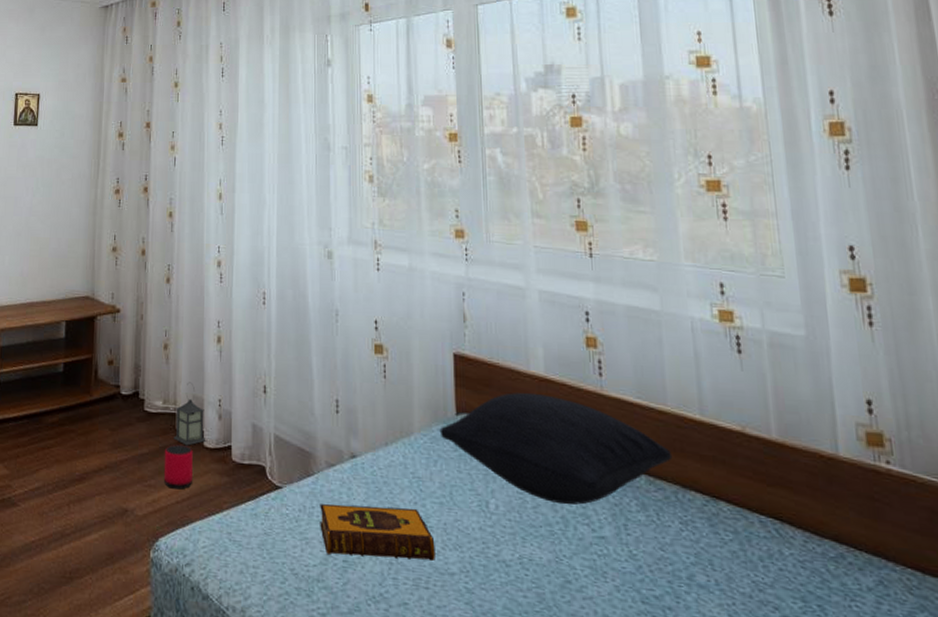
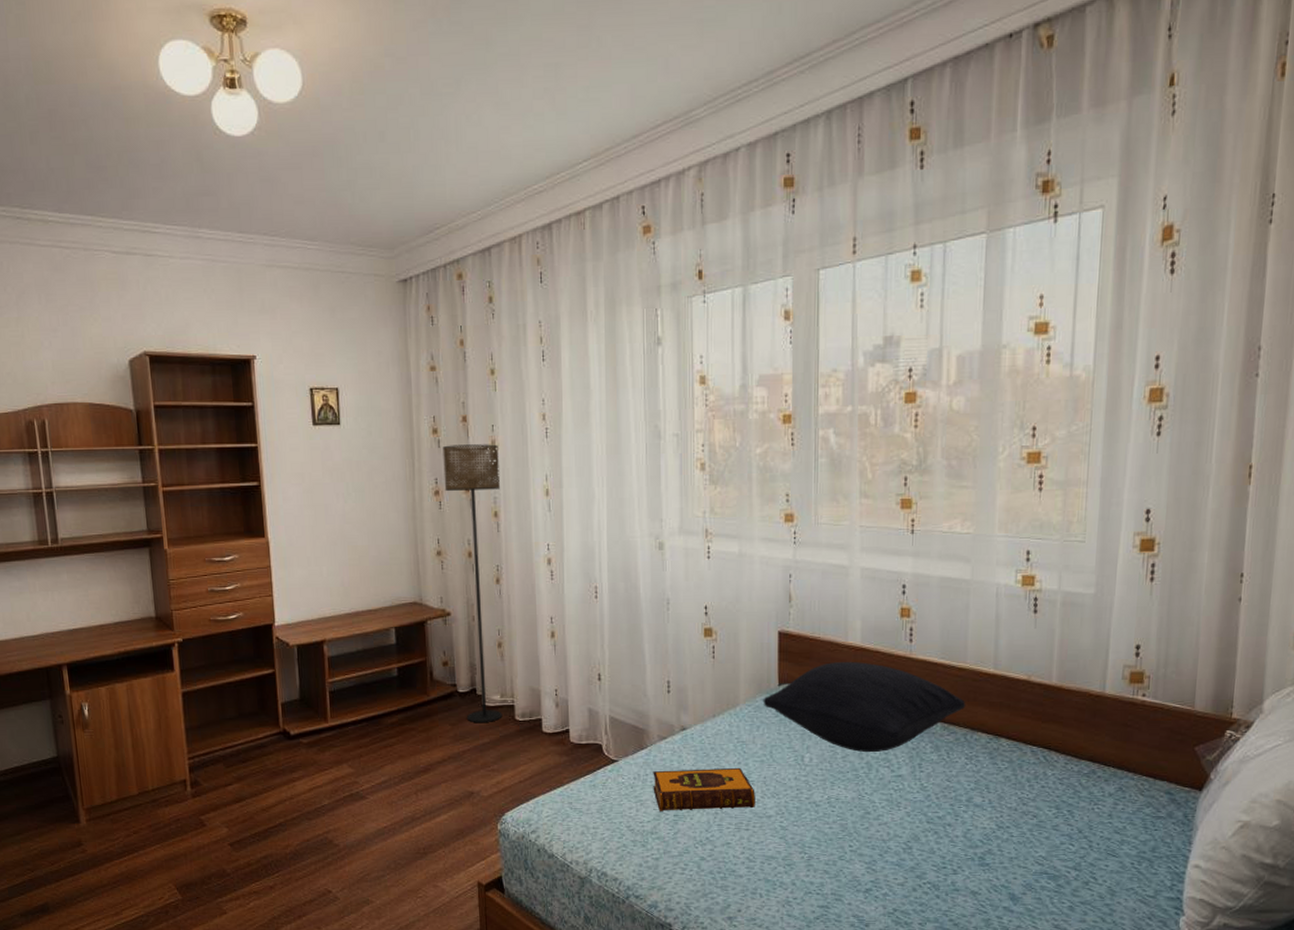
floor lamp: none [125,148,177,430] -> present [443,444,503,722]
speaker: present [163,445,193,490] -> none [505,733,533,771]
lantern: present [174,382,206,446] -> none [513,676,545,733]

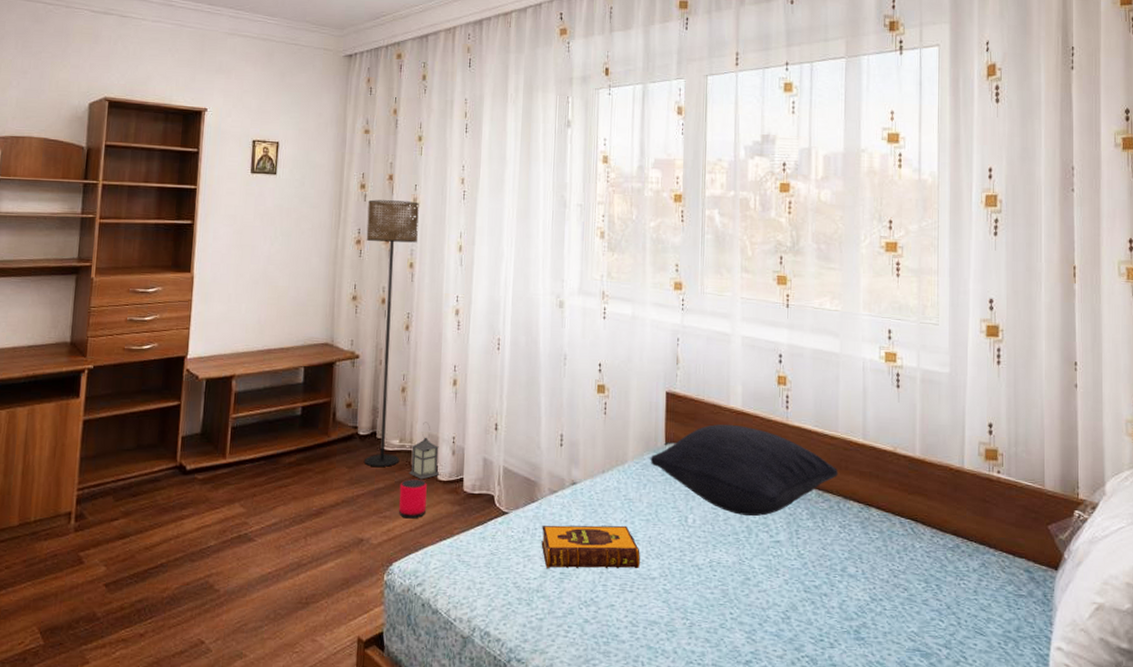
speaker: none [505,733,533,771] -> present [398,479,427,519]
lantern: none [513,676,545,733] -> present [409,422,440,480]

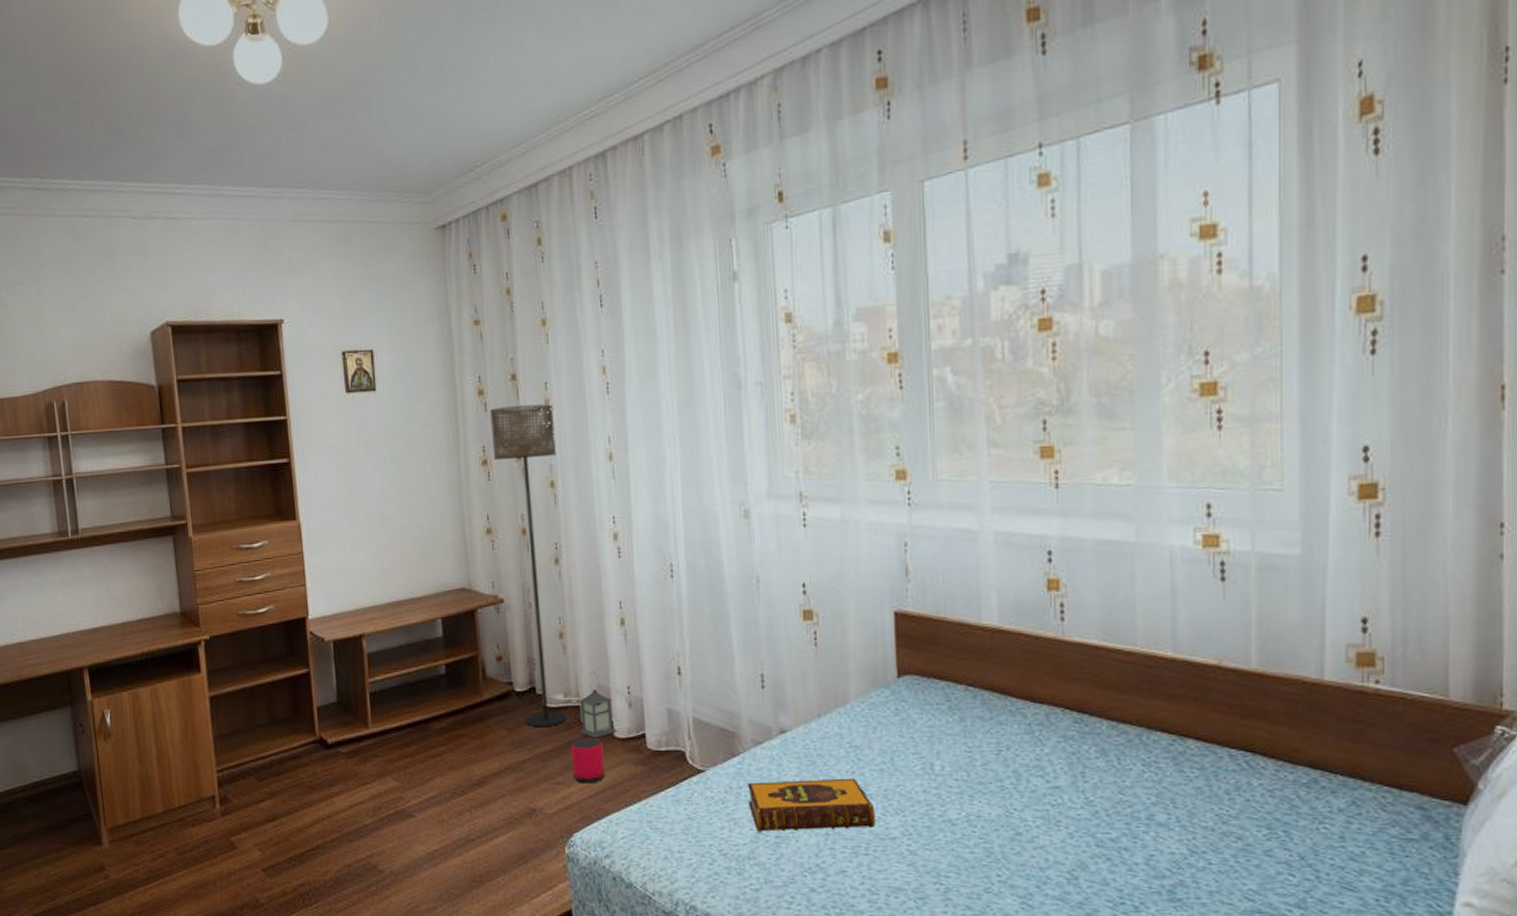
pillow: present [650,424,839,517] -> none [879,646,1139,759]

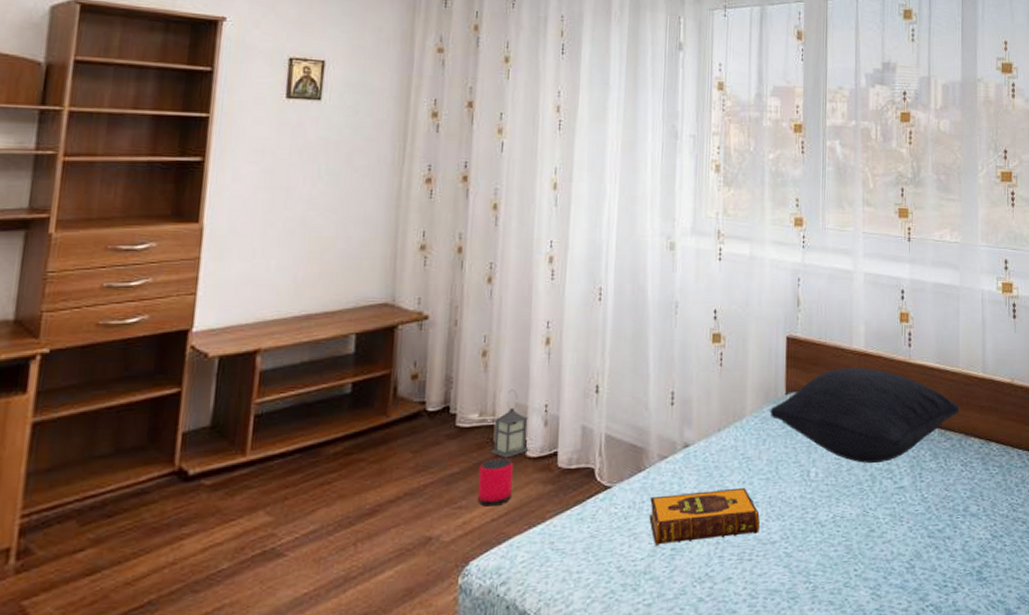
floor lamp: present [490,404,567,727] -> none [434,130,505,448]
pillow: none [879,646,1139,759] -> present [770,367,960,464]

